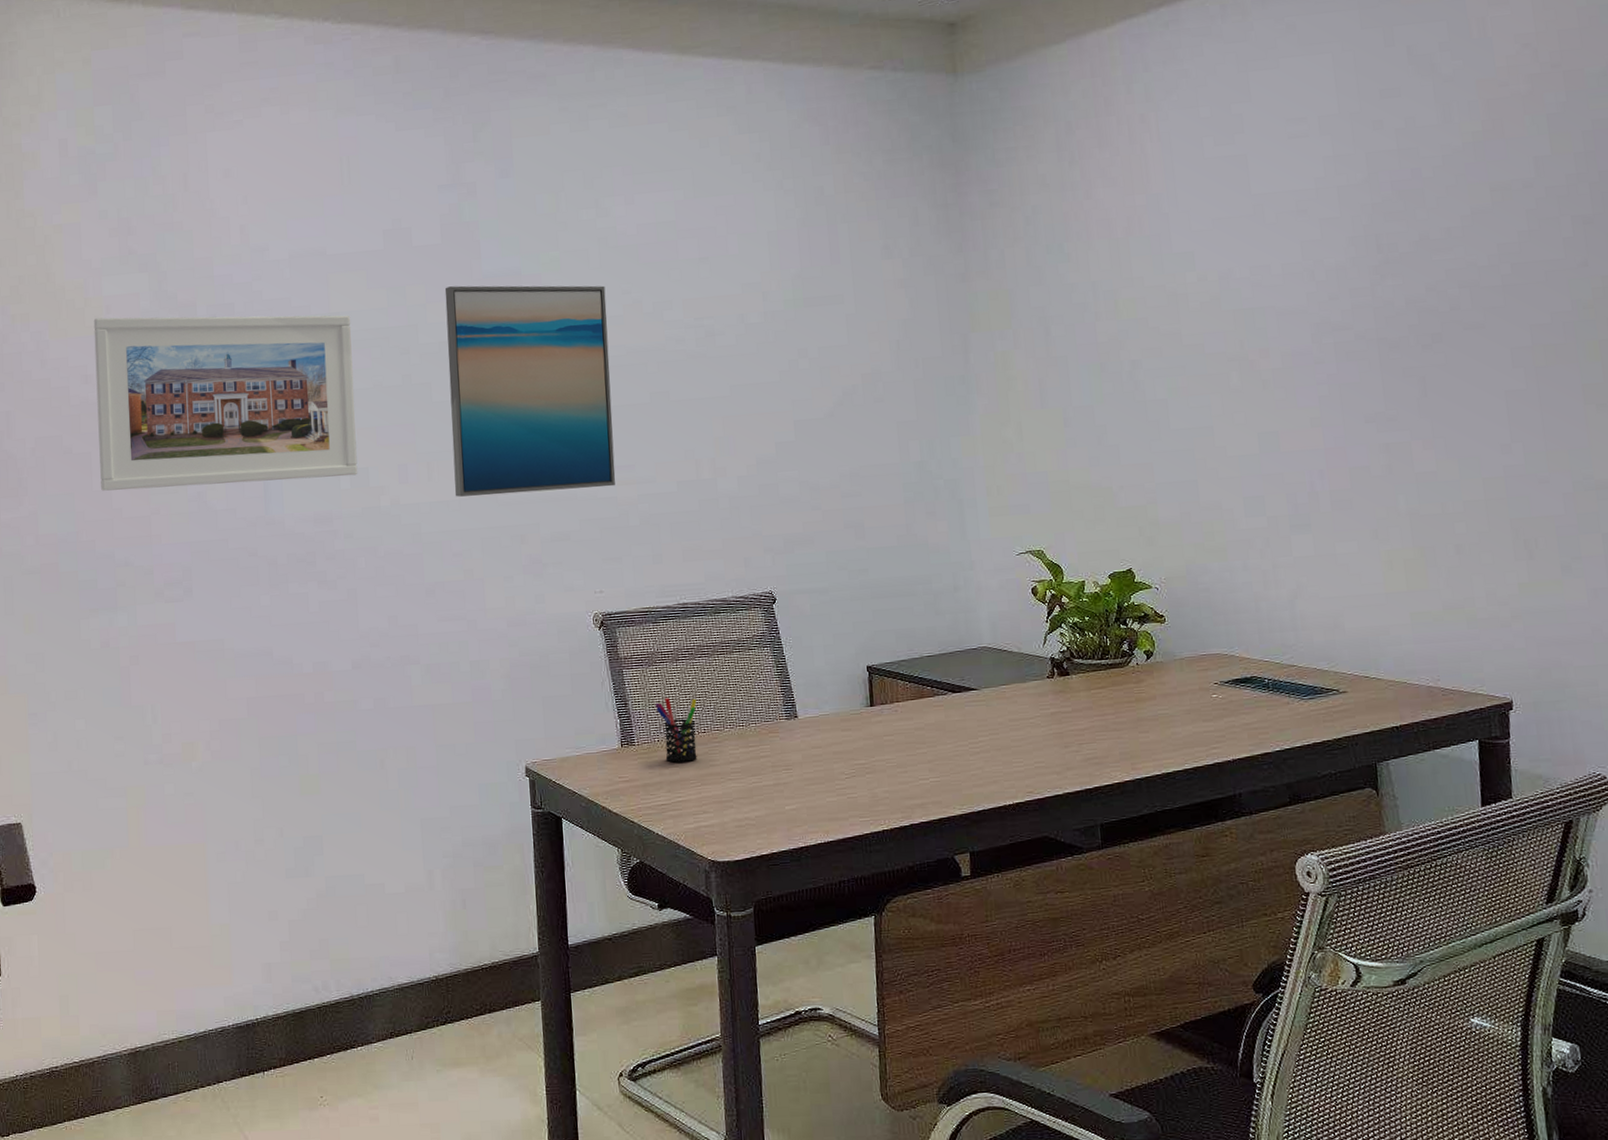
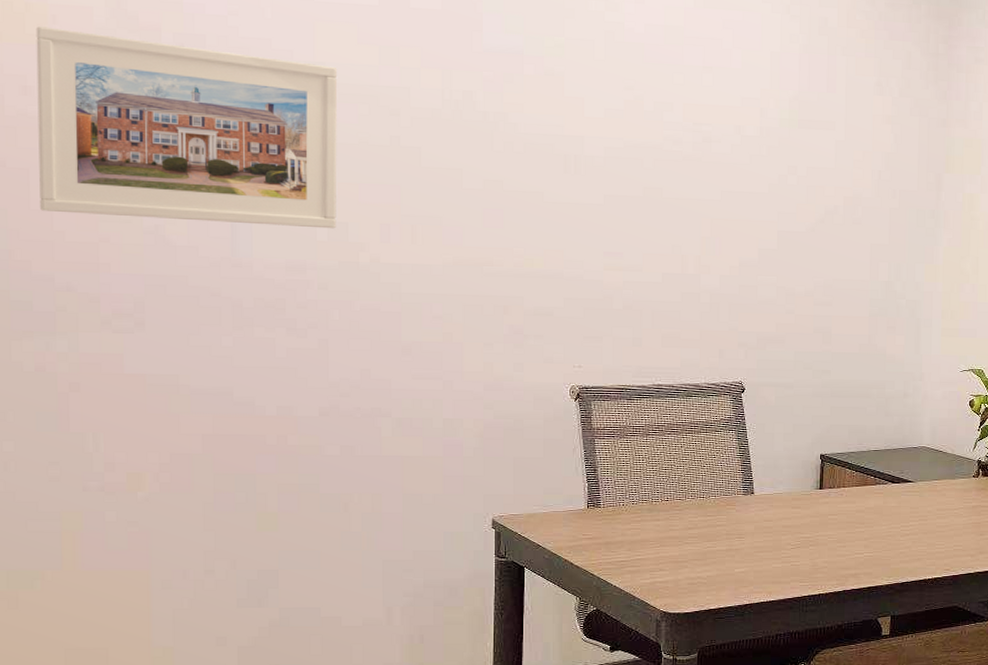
wall art: present [444,285,616,497] -> none [438,54,608,270]
pen holder: present [655,698,697,763] -> none [623,468,663,525]

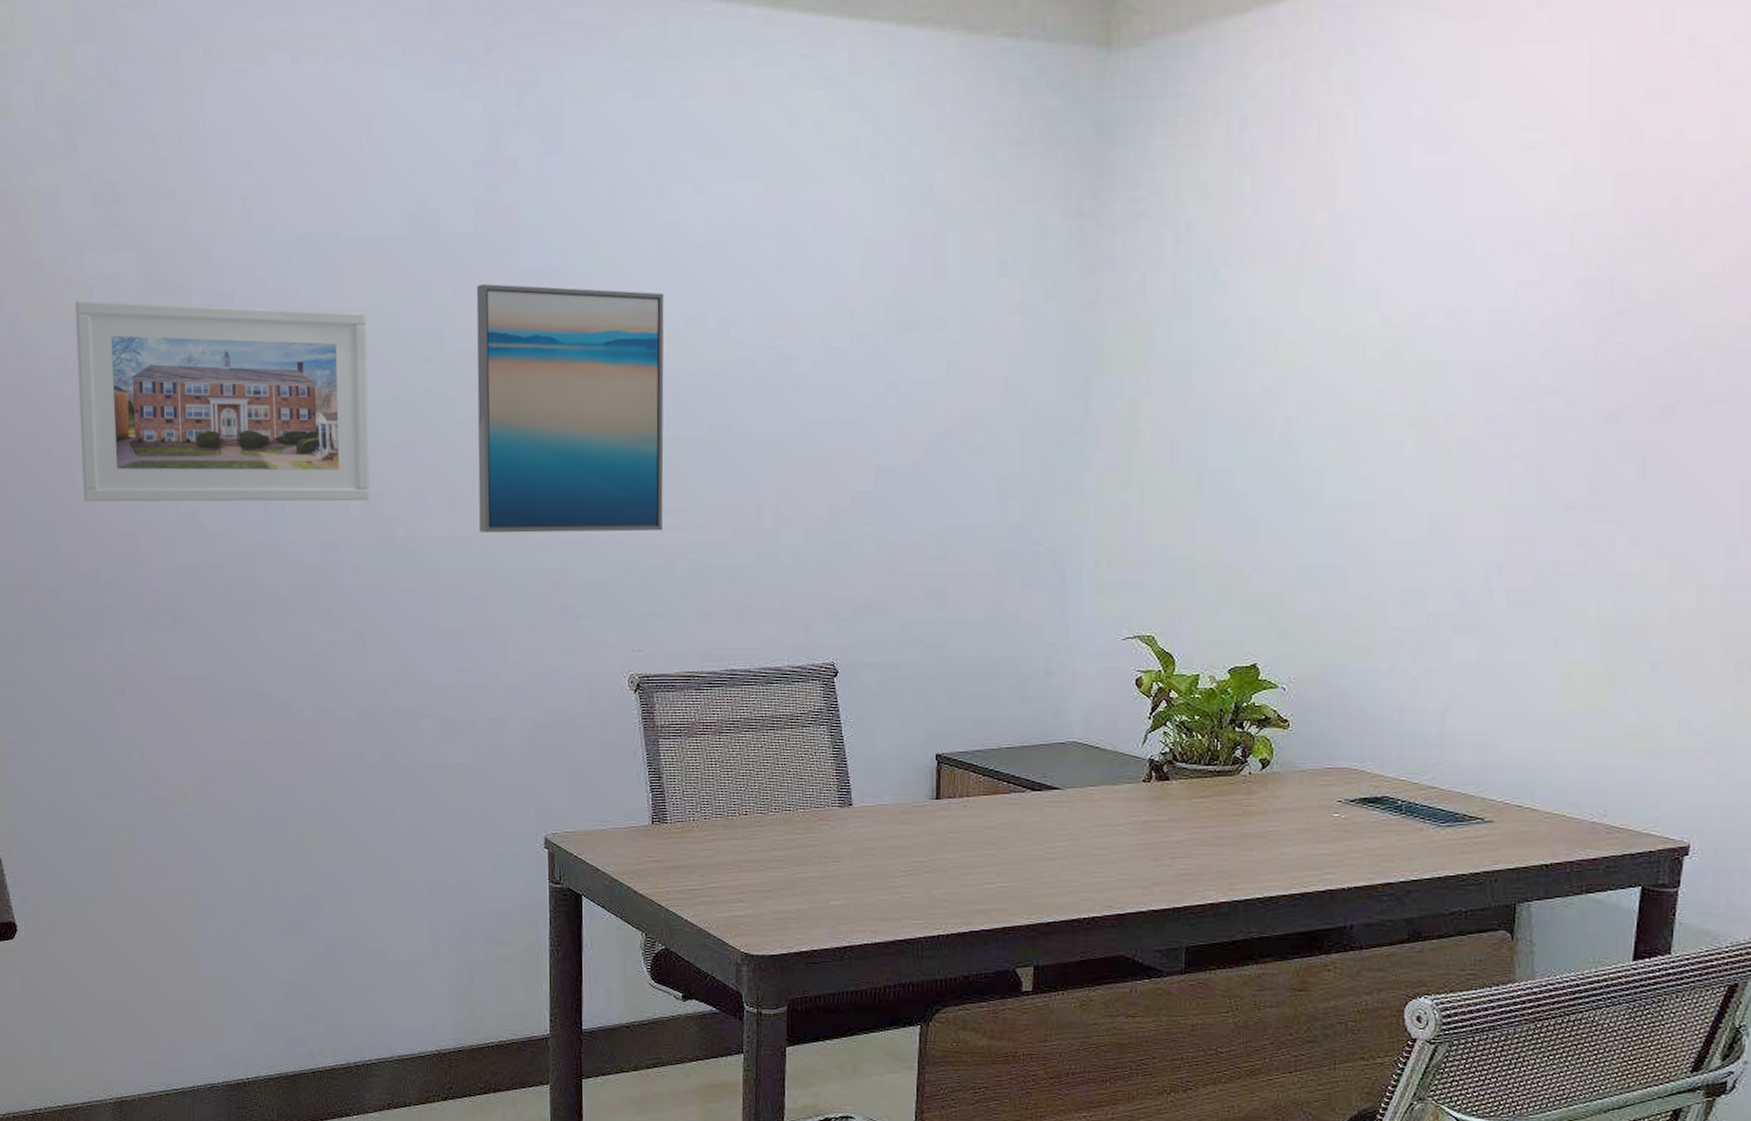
wall art: none [438,54,608,270] -> present [476,284,664,533]

